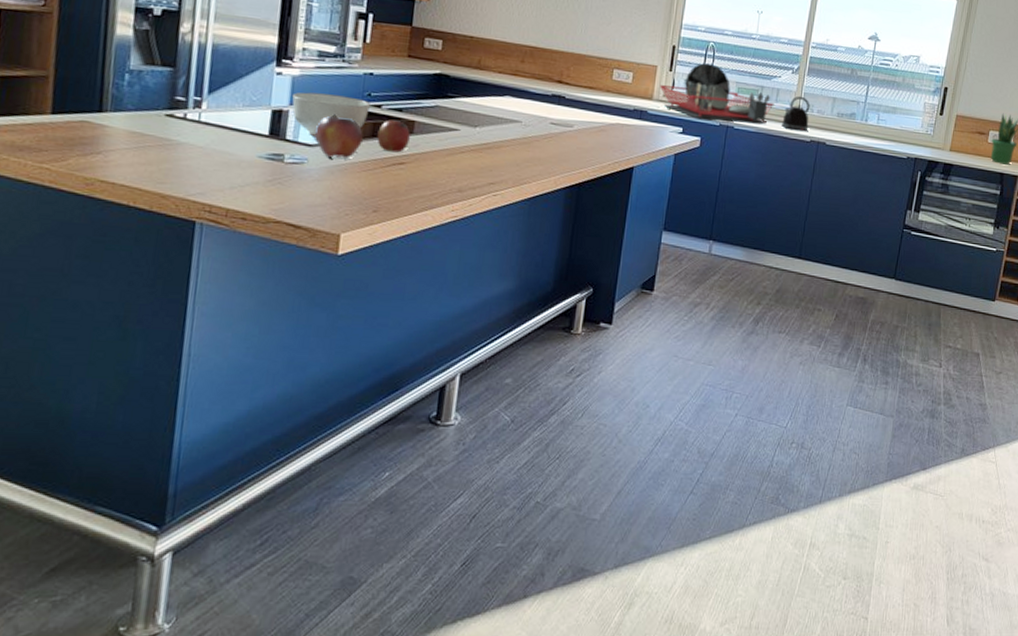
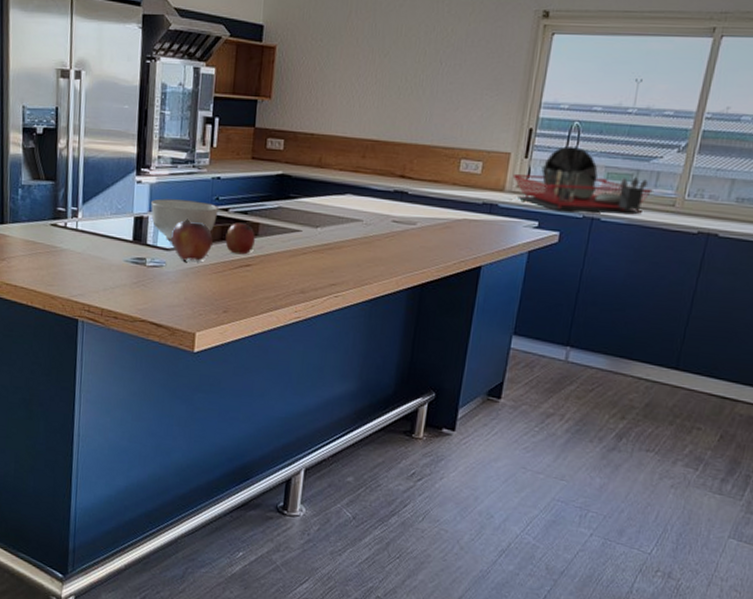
kettle: present [782,95,810,132] -> none [661,179,700,222]

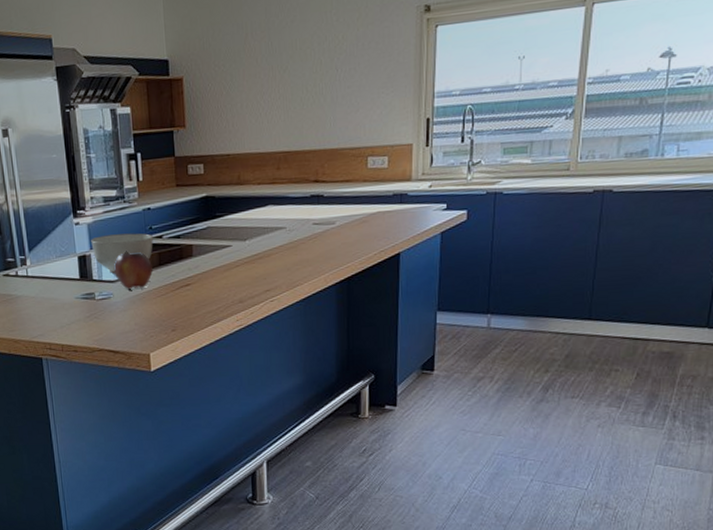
fruit: present [225,222,255,255] -> none [163,247,191,277]
dish rack: present [512,146,653,214] -> none [417,129,548,192]

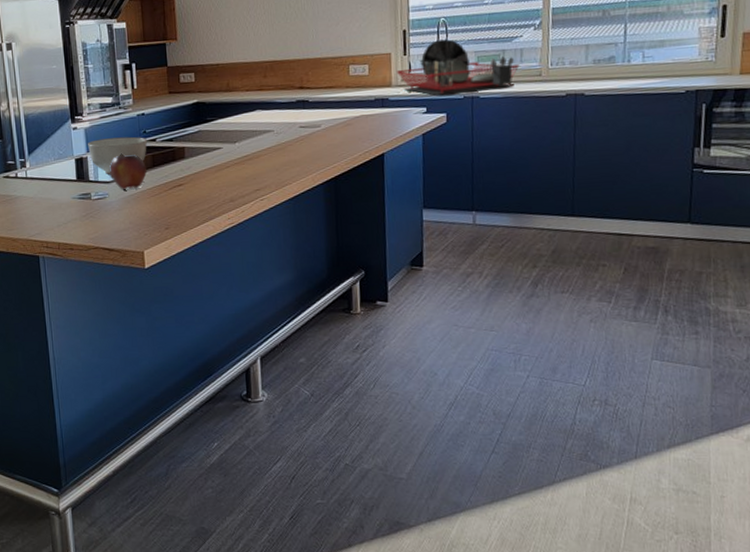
dish rack: none [417,129,548,192] -> present [396,39,520,96]

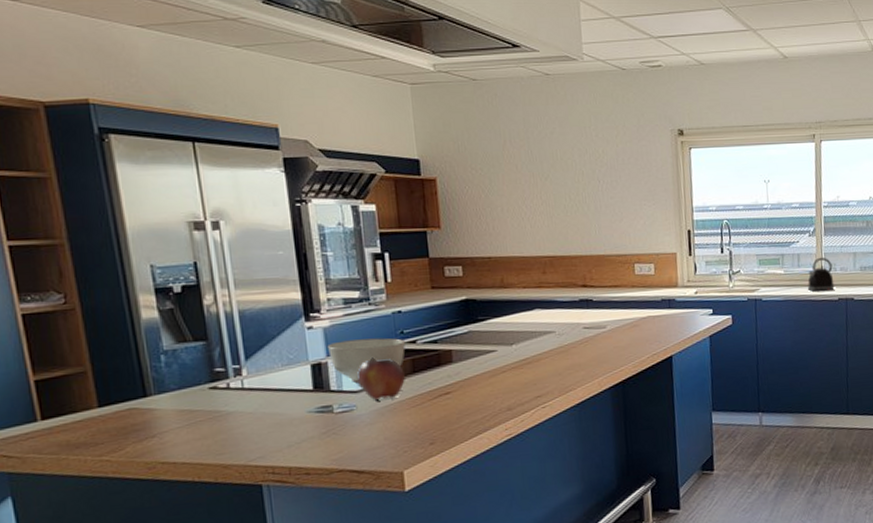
dish rack: present [396,39,520,96] -> none [682,241,798,298]
kettle: none [531,50,562,88] -> present [807,257,835,292]

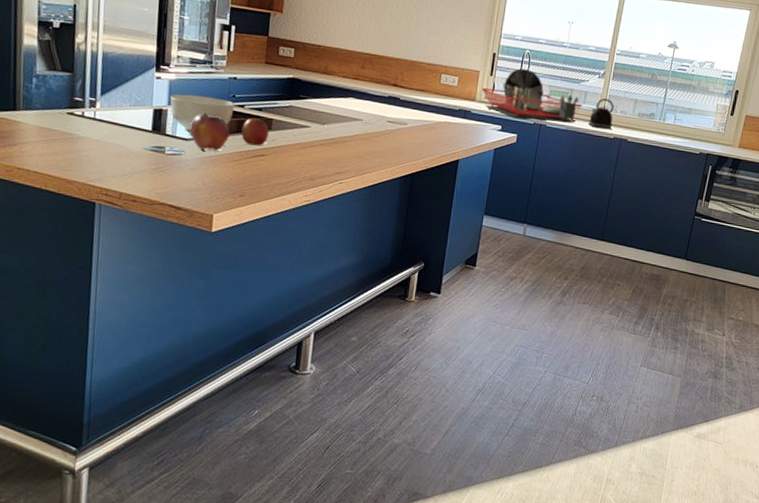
fruit: none [417,352,451,384] -> present [241,118,269,146]
dish rack: none [682,241,798,298] -> present [481,68,583,123]

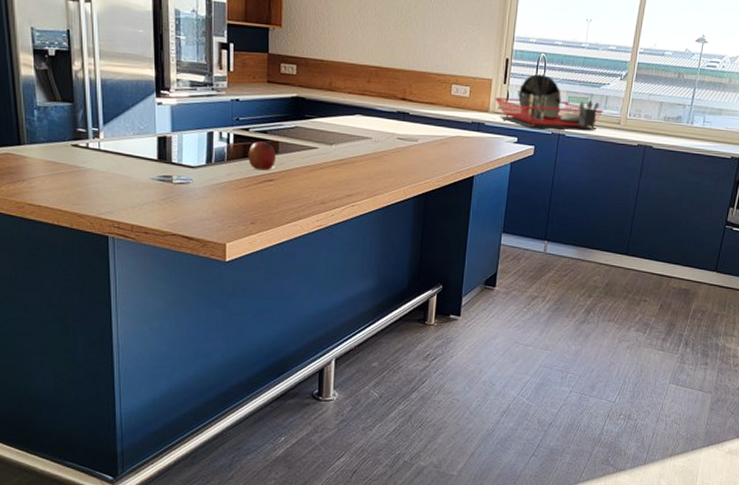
bowl: present [170,93,235,132] -> none [173,119,239,159]
fruit: present [189,113,230,151] -> none [195,138,236,178]
kettle: present [589,98,614,130] -> none [610,102,638,137]

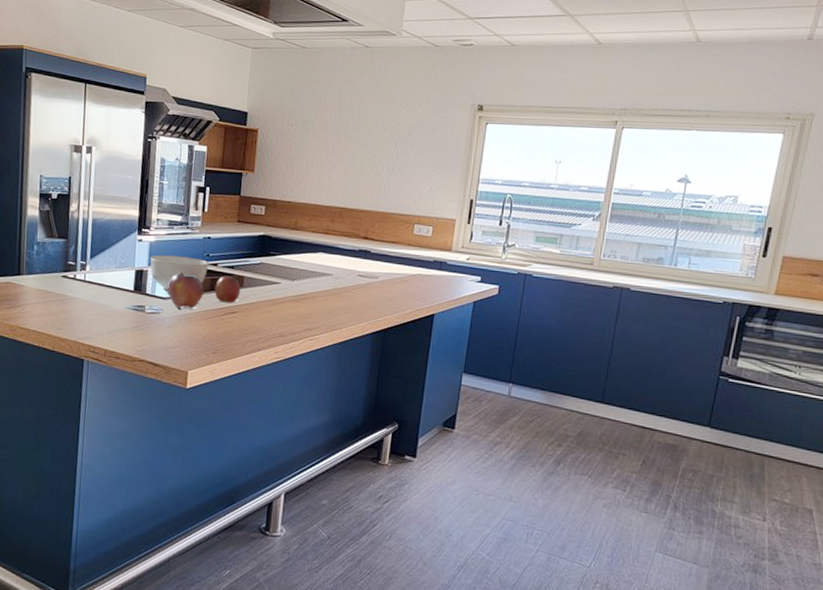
bowl: none [173,119,239,159] -> present [150,254,209,291]
fruit: none [195,138,236,178] -> present [167,272,204,309]
dish rack: present [494,74,604,131] -> none [458,215,574,271]

